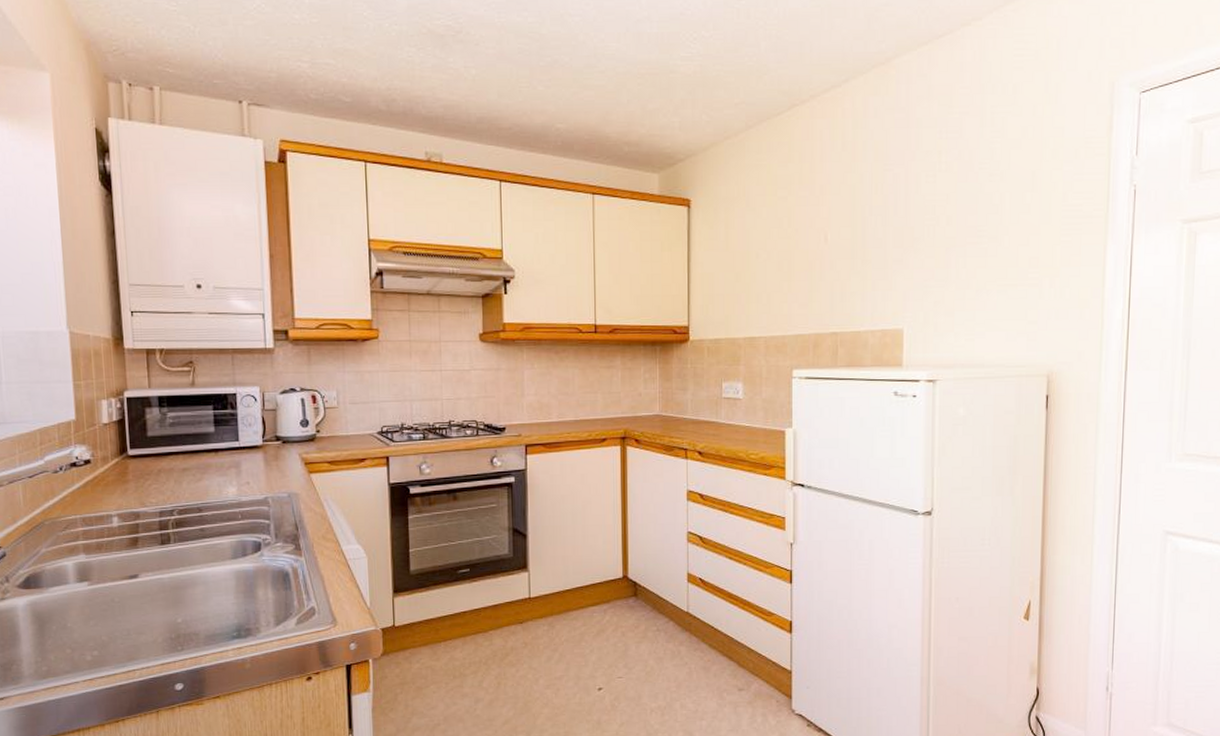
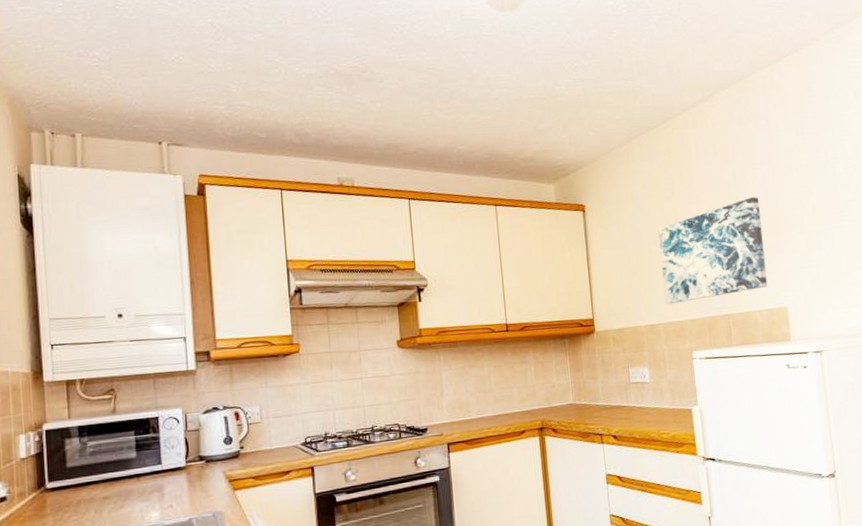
wall art: none [768,203,886,317] -> present [658,197,768,305]

